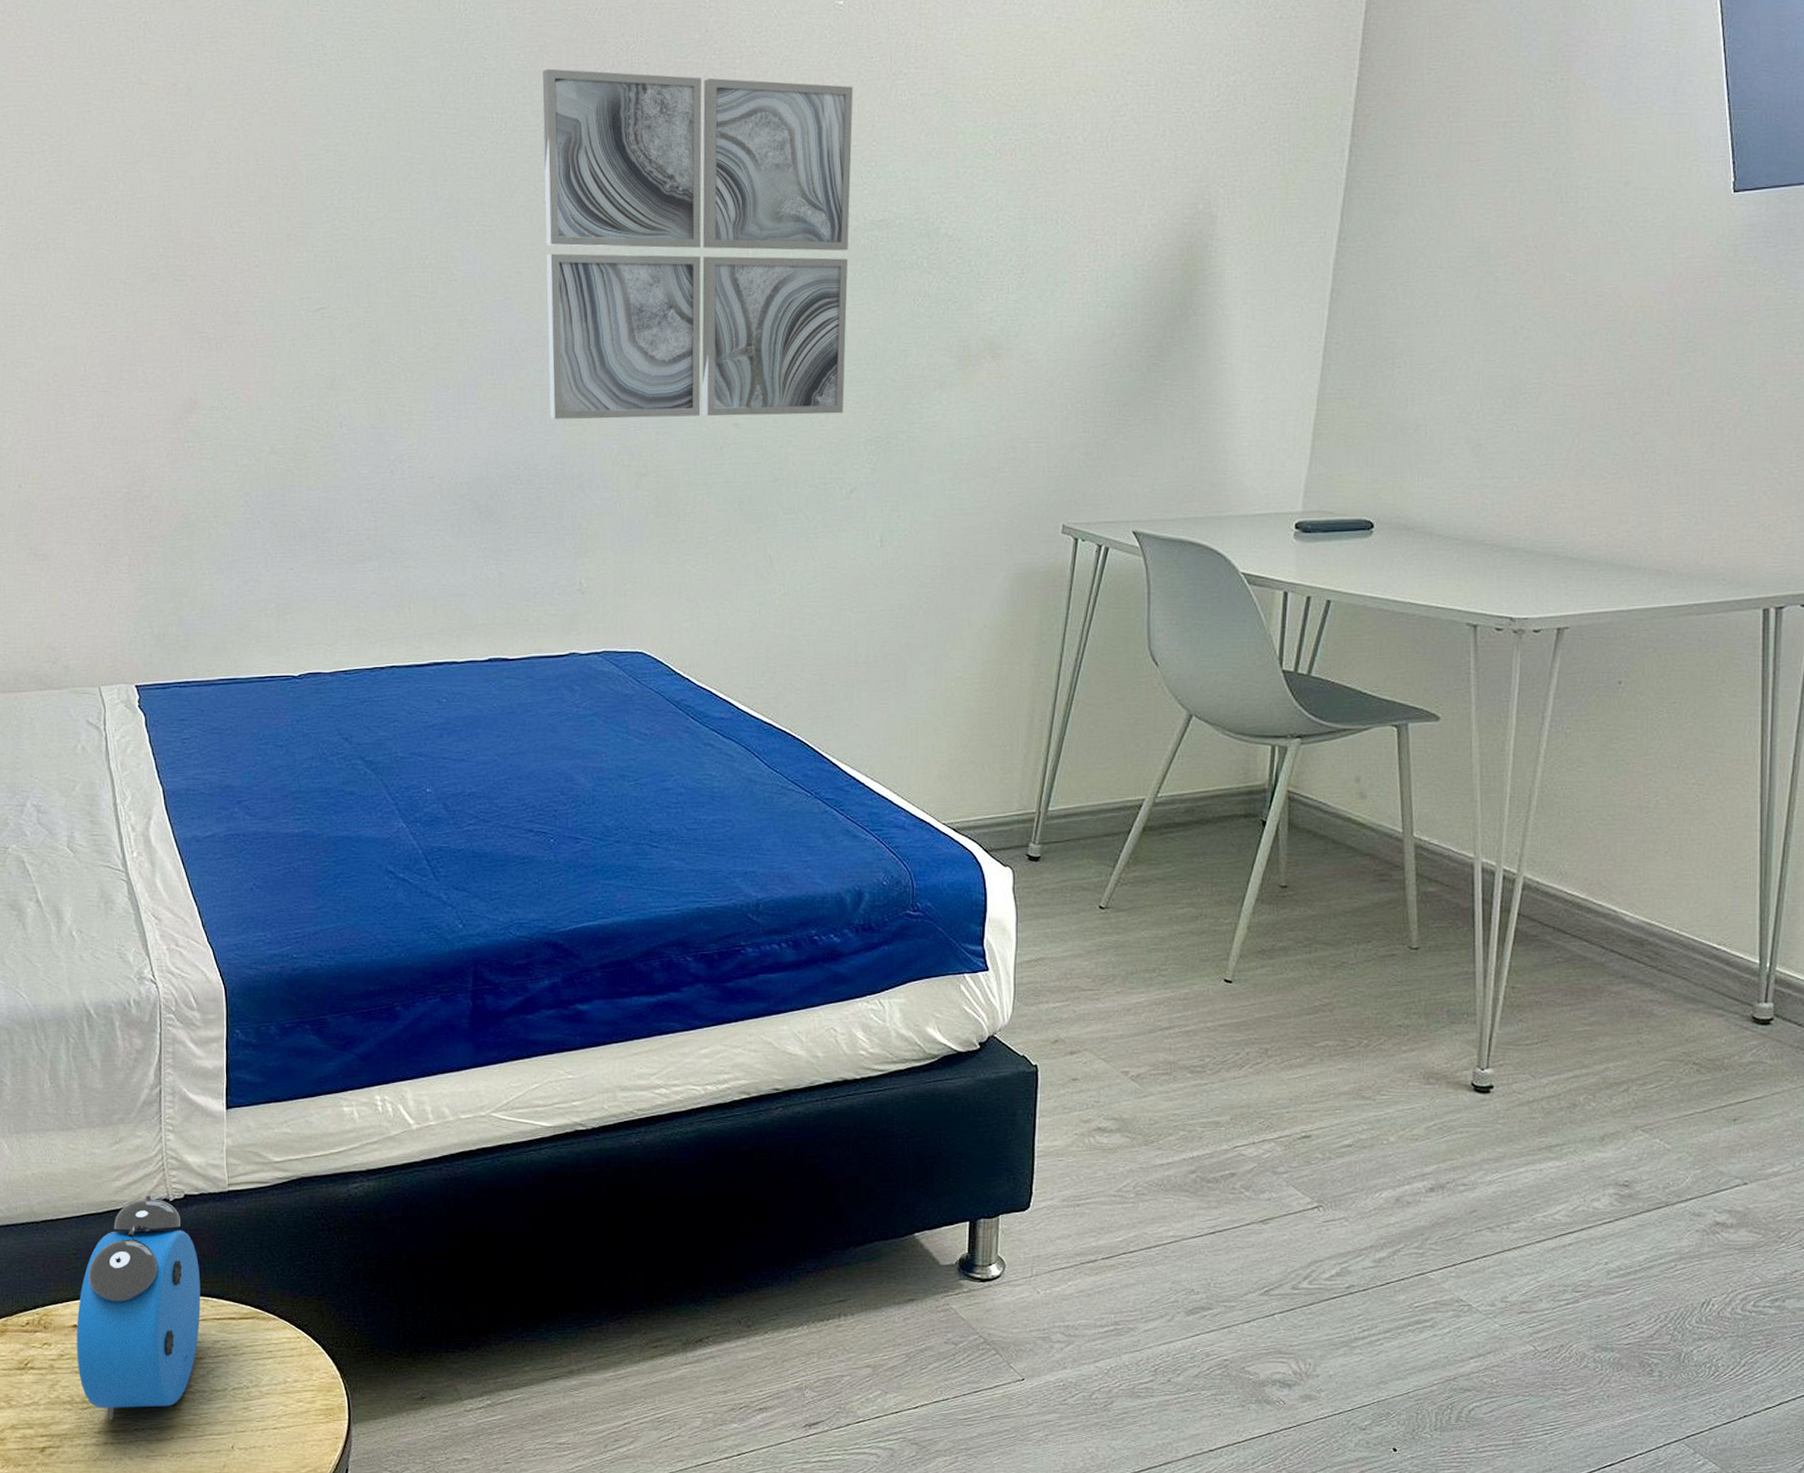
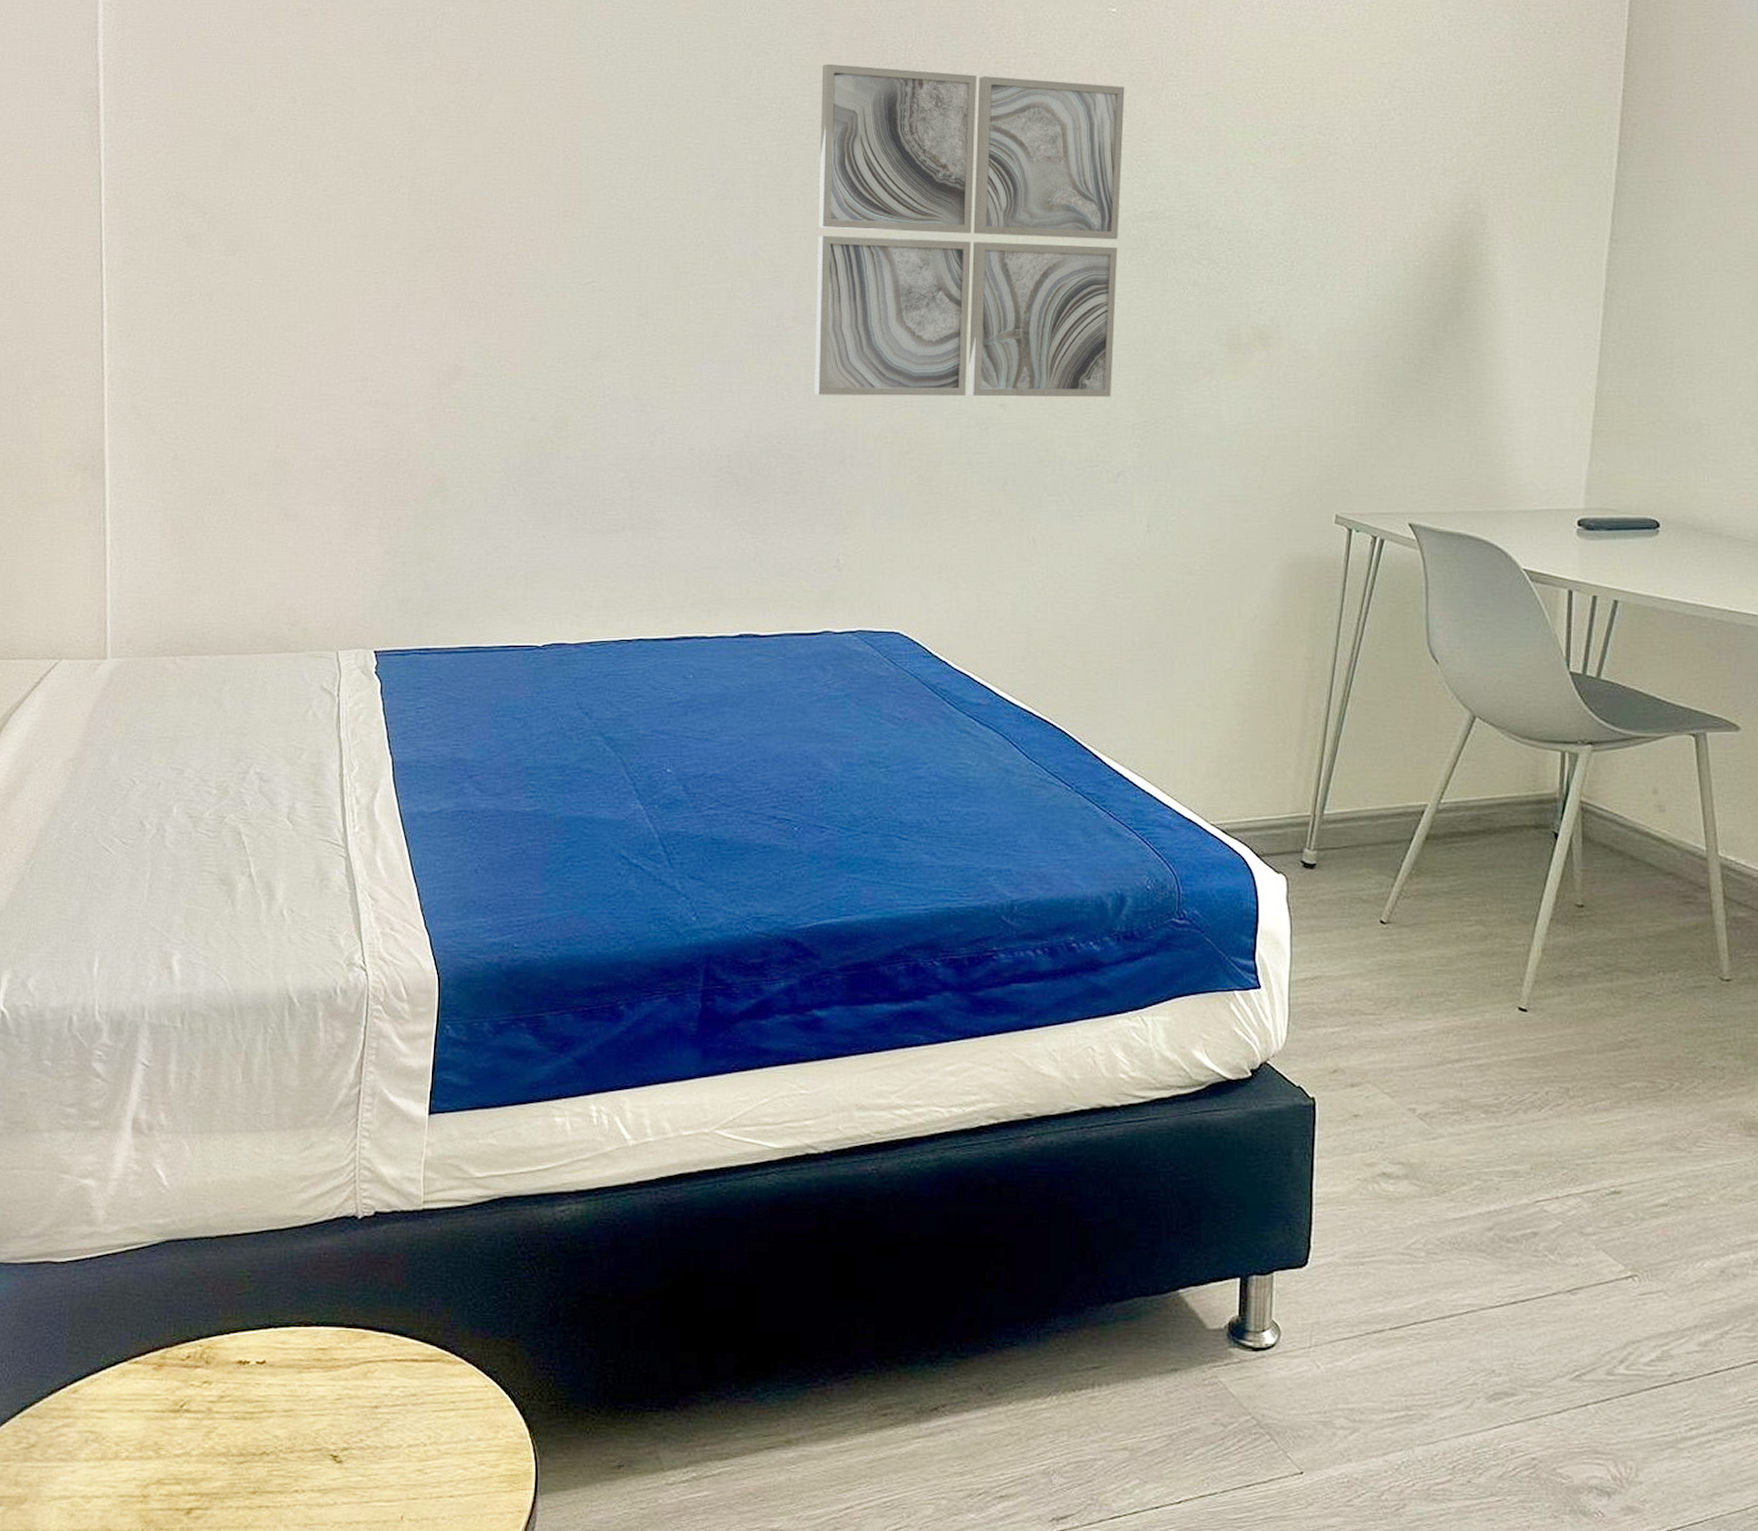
alarm clock: present [76,1195,201,1420] -> none [238,1211,384,1478]

